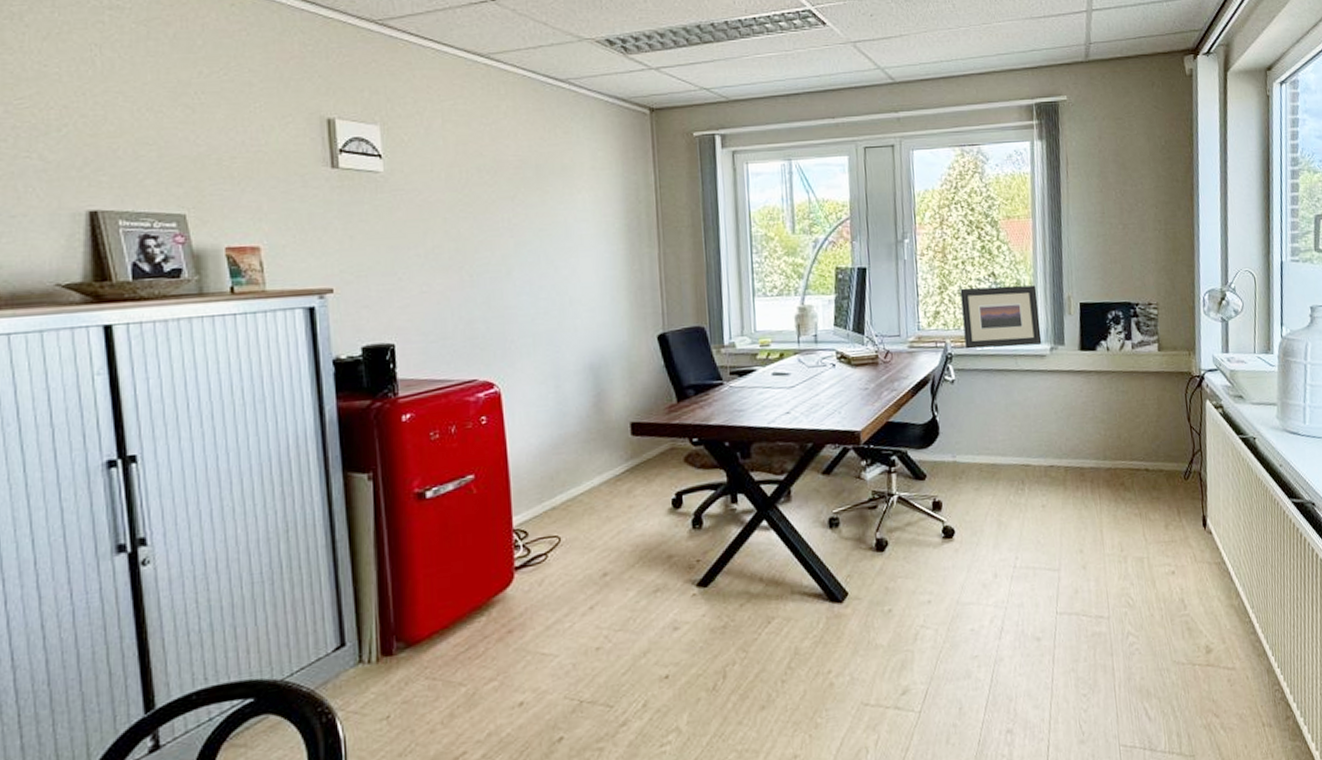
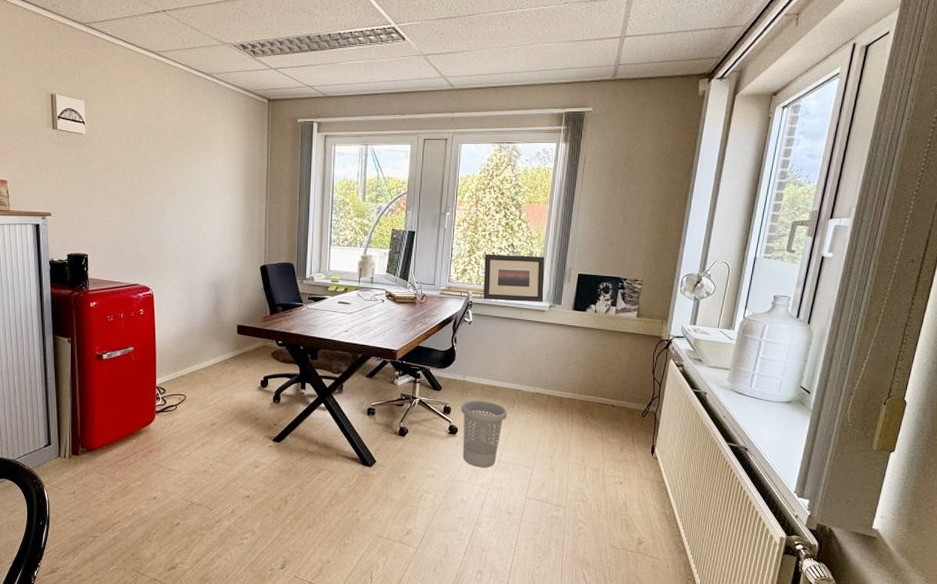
trash bin: none [954,485,1017,581] -> present [461,400,508,468]

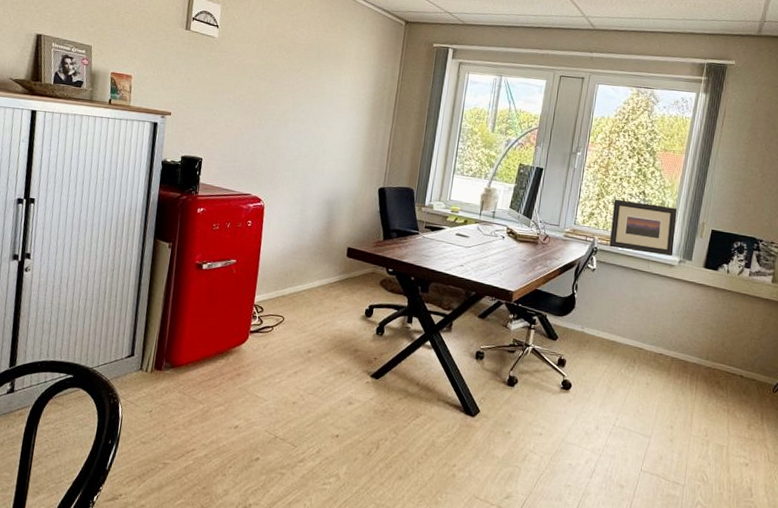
trash bin: present [461,400,508,468] -> none [574,354,627,431]

